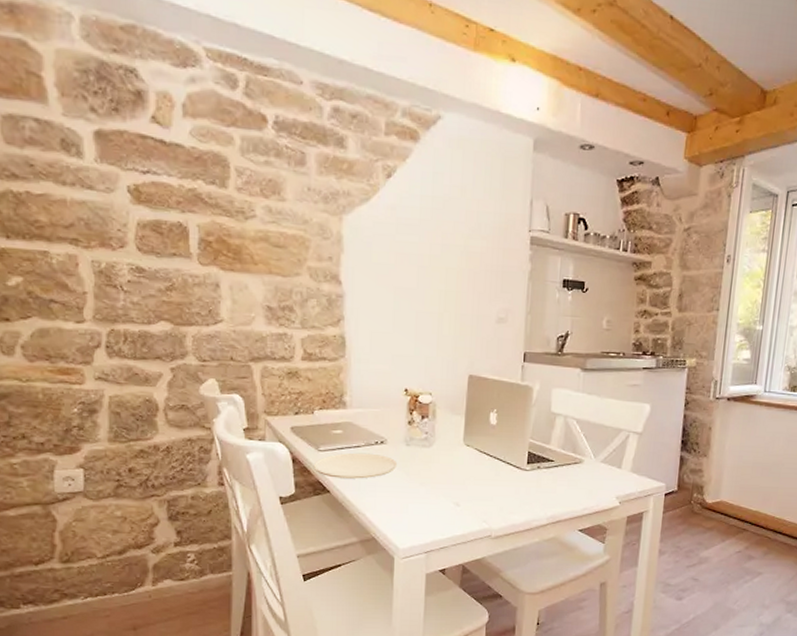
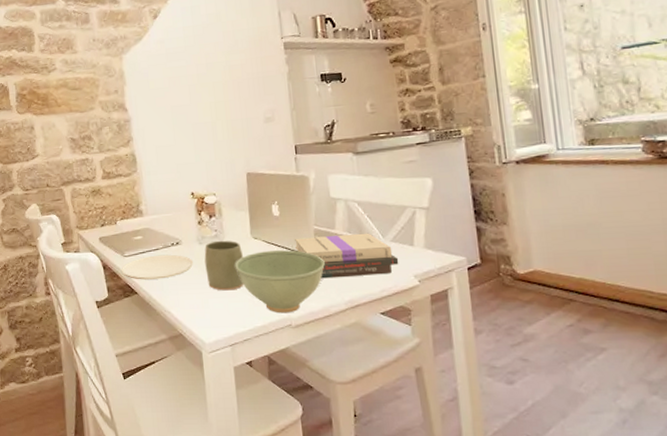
mug: none [409,444,452,497] -> present [204,240,244,291]
bowl: none [442,460,534,524] -> present [235,250,325,314]
books: none [506,450,605,494] -> present [295,233,399,279]

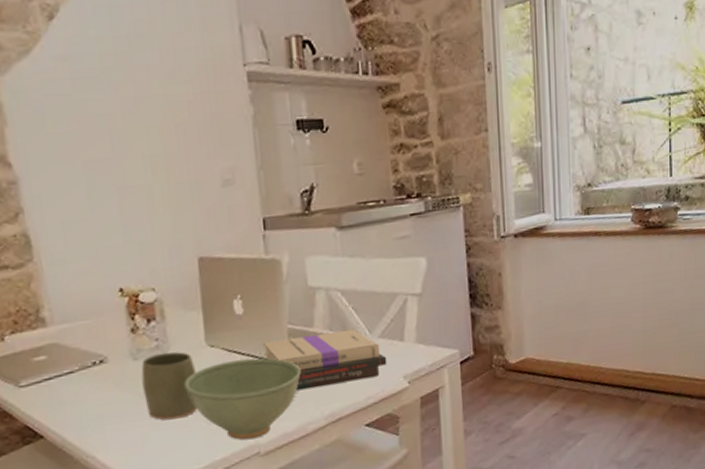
plate: present [122,254,194,280] -> none [17,377,127,418]

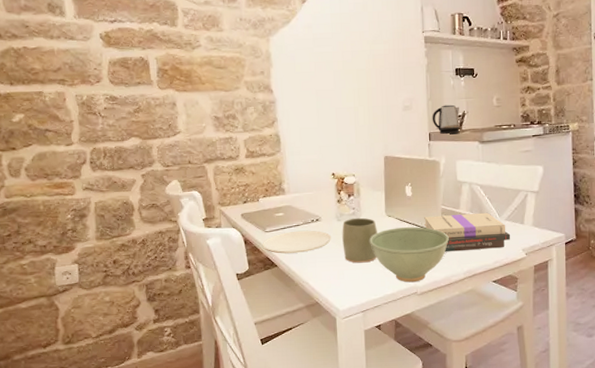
plate: none [17,377,127,418] -> present [263,230,332,254]
kettle: none [265,174,308,220] -> present [432,104,460,135]

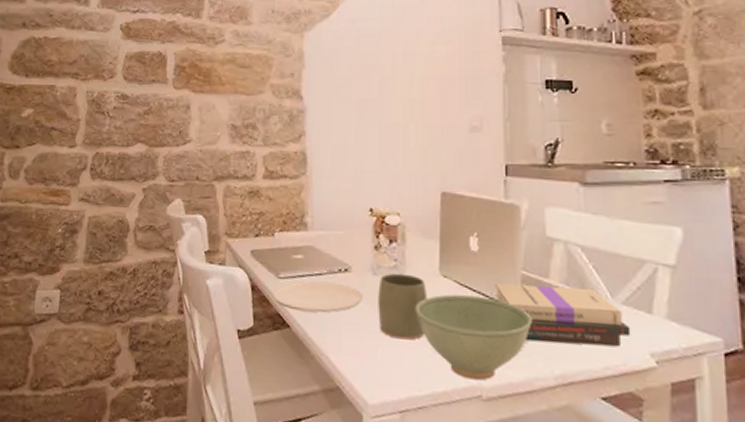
kettle: present [432,104,460,135] -> none [510,128,551,170]

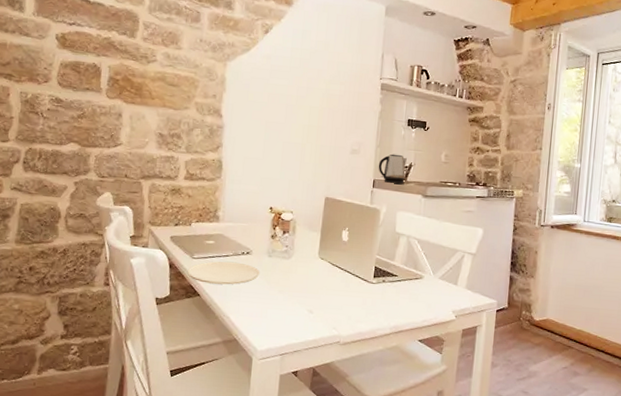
mug: present [378,273,427,340] -> none [270,256,308,304]
bowl: present [416,294,532,381] -> none [298,271,380,331]
books: present [494,283,631,347] -> none [355,264,443,307]
kettle: none [510,128,551,170] -> present [378,153,407,185]

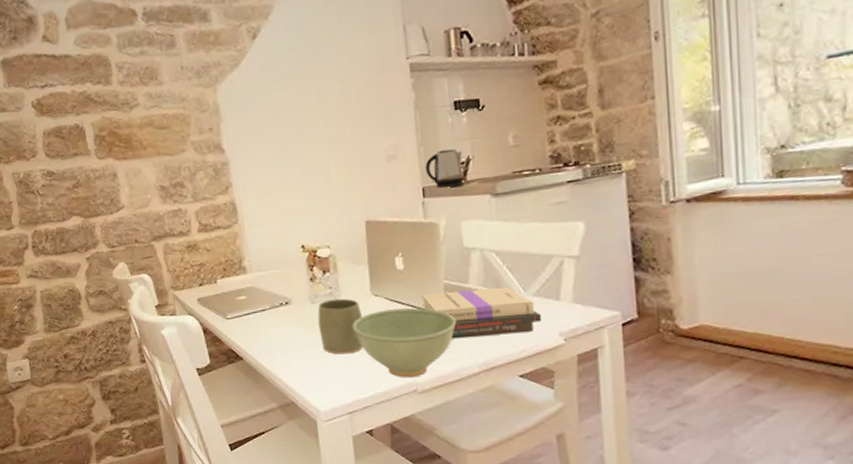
plate: present [188,261,260,285] -> none [224,315,306,344]
mug: none [270,256,308,304] -> present [317,298,364,355]
bowl: none [298,271,380,331] -> present [352,307,456,378]
books: none [355,264,443,307] -> present [421,286,542,339]

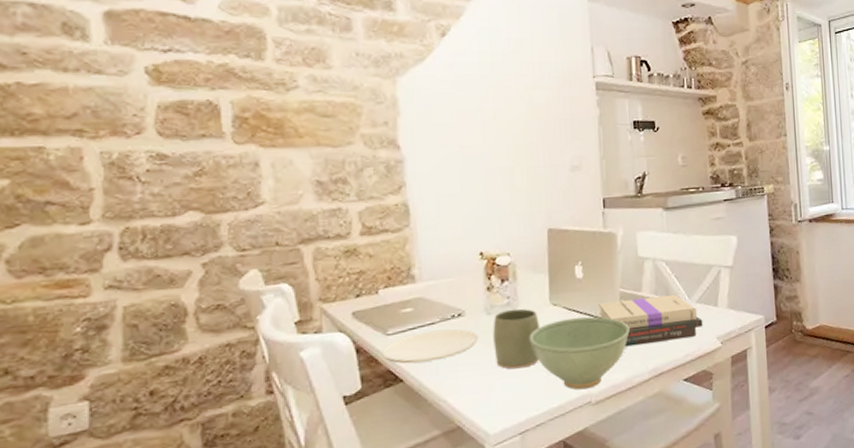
plate: none [224,315,306,344] -> present [383,329,479,364]
kettle: present [425,148,464,189] -> none [606,164,640,201]

